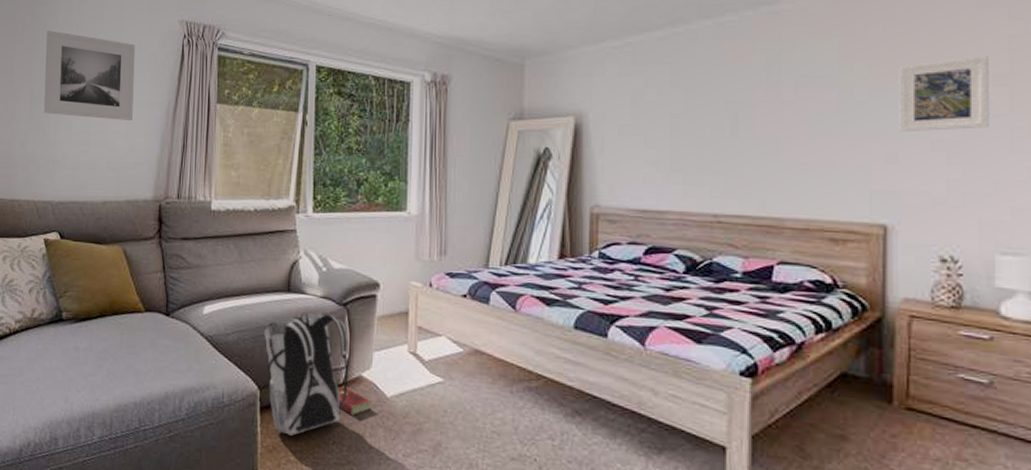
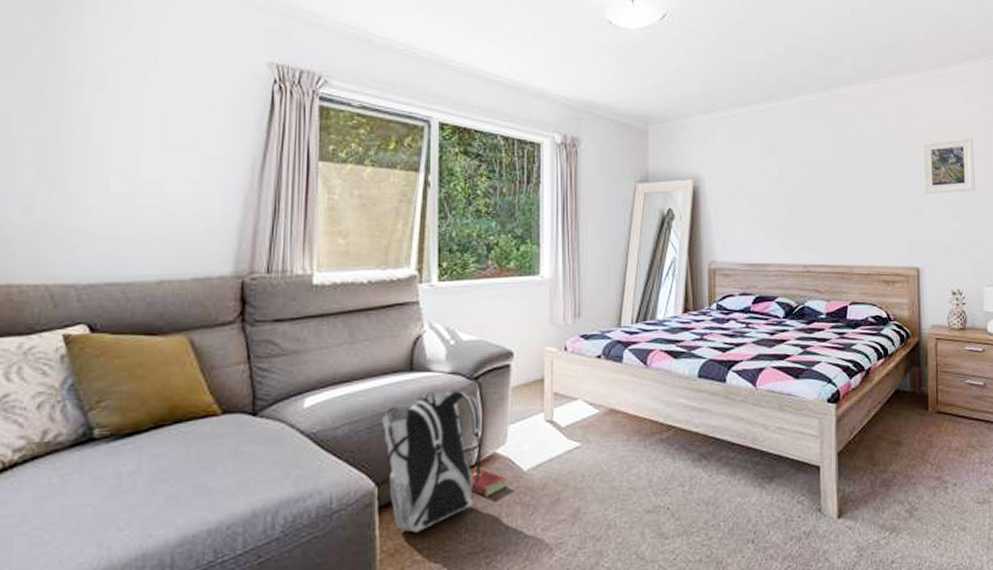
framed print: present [43,29,136,122] -> none [62,60,206,181]

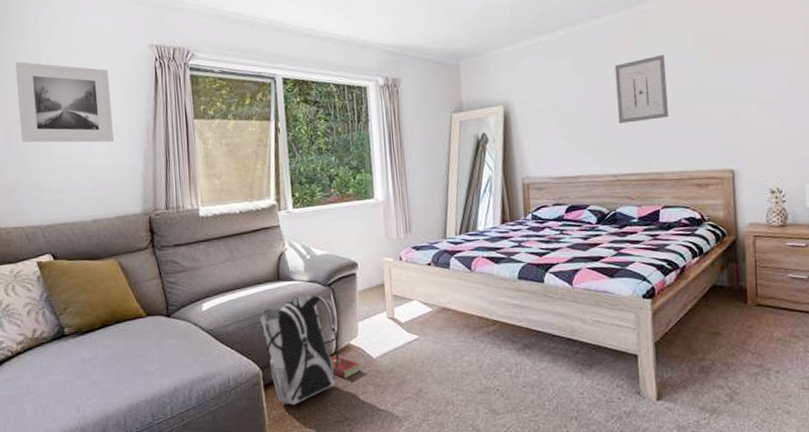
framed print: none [62,60,206,181] -> present [14,61,114,143]
wall art: none [809,141,859,211] -> present [614,54,669,124]
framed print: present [921,137,976,195] -> none [733,36,795,98]

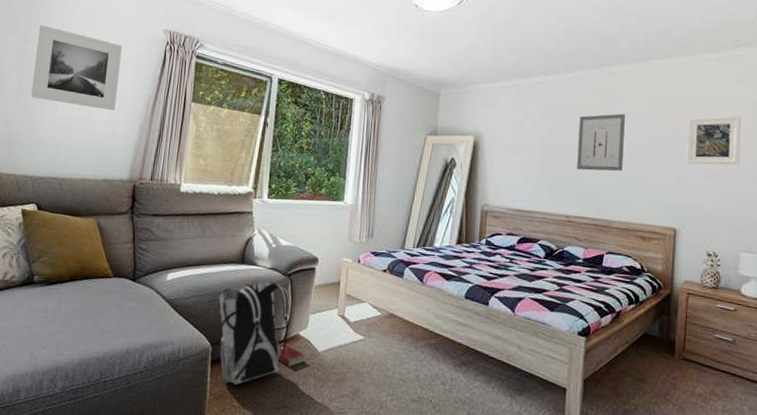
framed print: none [733,36,795,98] -> present [686,115,741,165]

